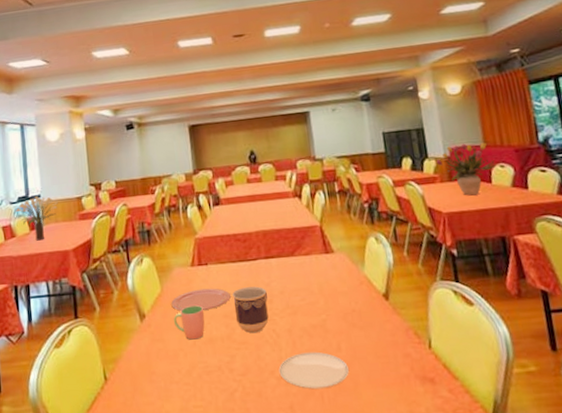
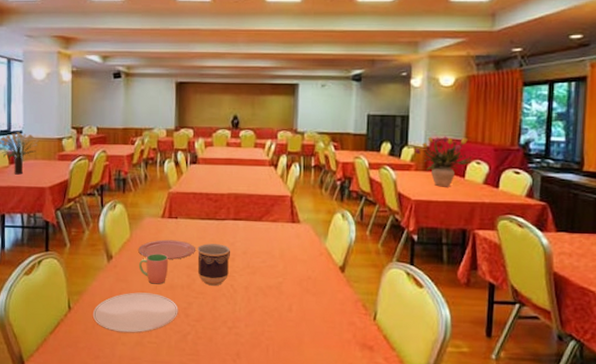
plate: none [130,350,222,400] -> present [92,292,178,334]
plate: present [278,351,350,390] -> none [231,308,297,343]

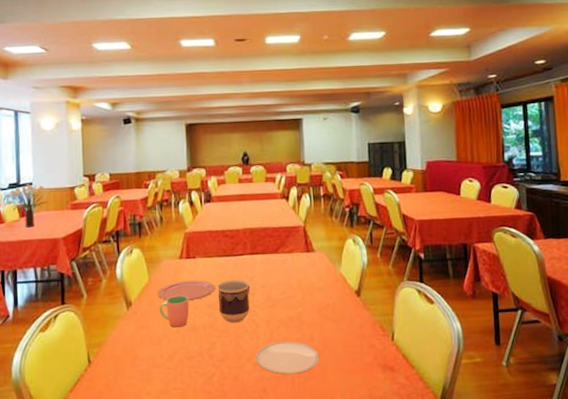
plate: present [92,292,178,334] -> none [114,337,202,383]
plate: none [231,308,297,343] -> present [255,341,320,375]
flower arrangement: present [414,136,472,187] -> none [413,158,465,206]

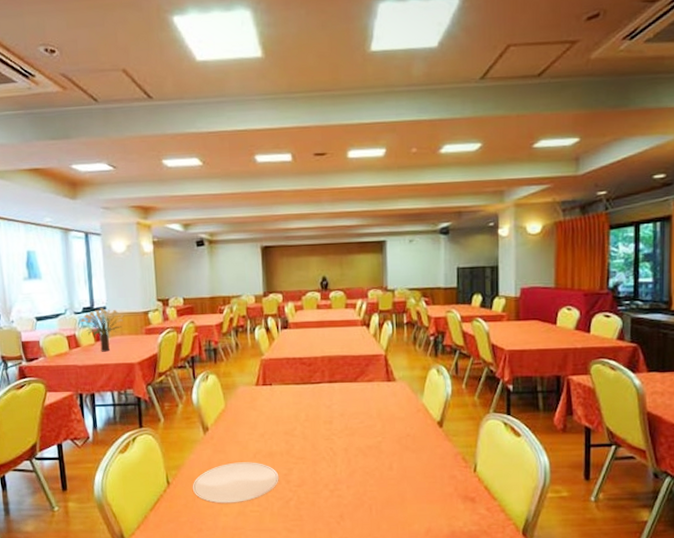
plate: none [114,337,202,383] -> present [192,462,279,505]
plate: present [158,280,215,301] -> none [234,407,292,428]
cup: present [159,296,190,328] -> none [235,422,266,453]
cup: present [217,280,250,323] -> none [294,408,328,450]
plate: present [255,341,320,375] -> none [332,469,398,502]

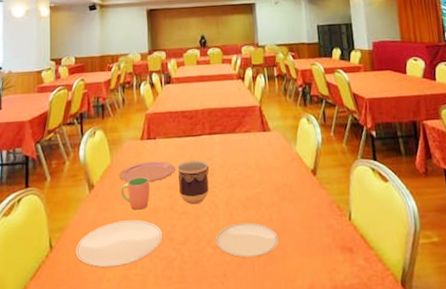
plate: none [234,407,292,428] -> present [119,161,175,183]
cup: none [235,422,266,453] -> present [120,177,150,210]
cup: none [294,408,328,450] -> present [177,160,209,205]
plate: none [332,469,398,502] -> present [215,222,279,258]

